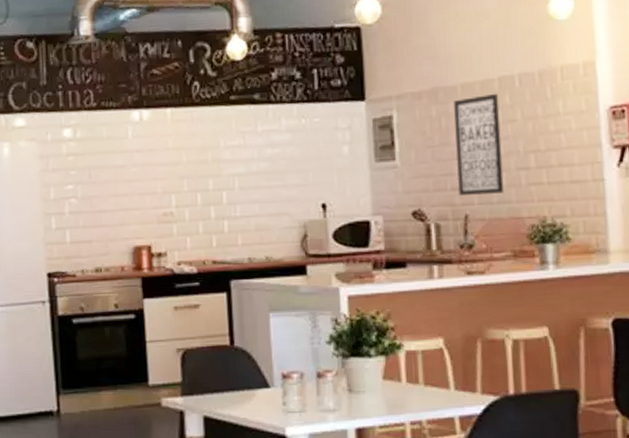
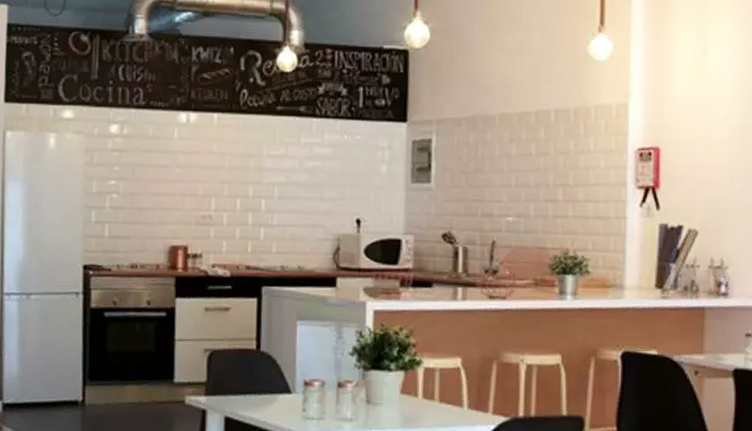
wall art: present [454,93,504,195] -> none [487,126,534,223]

